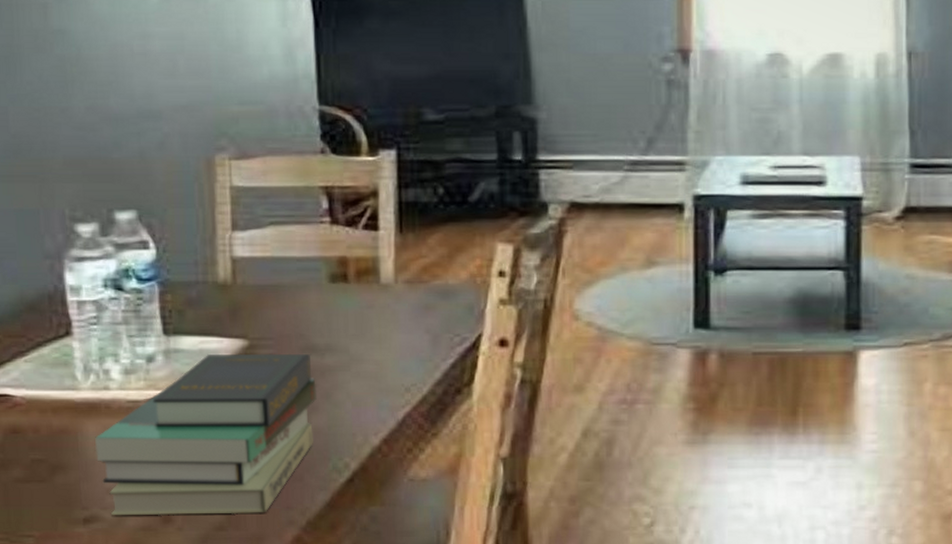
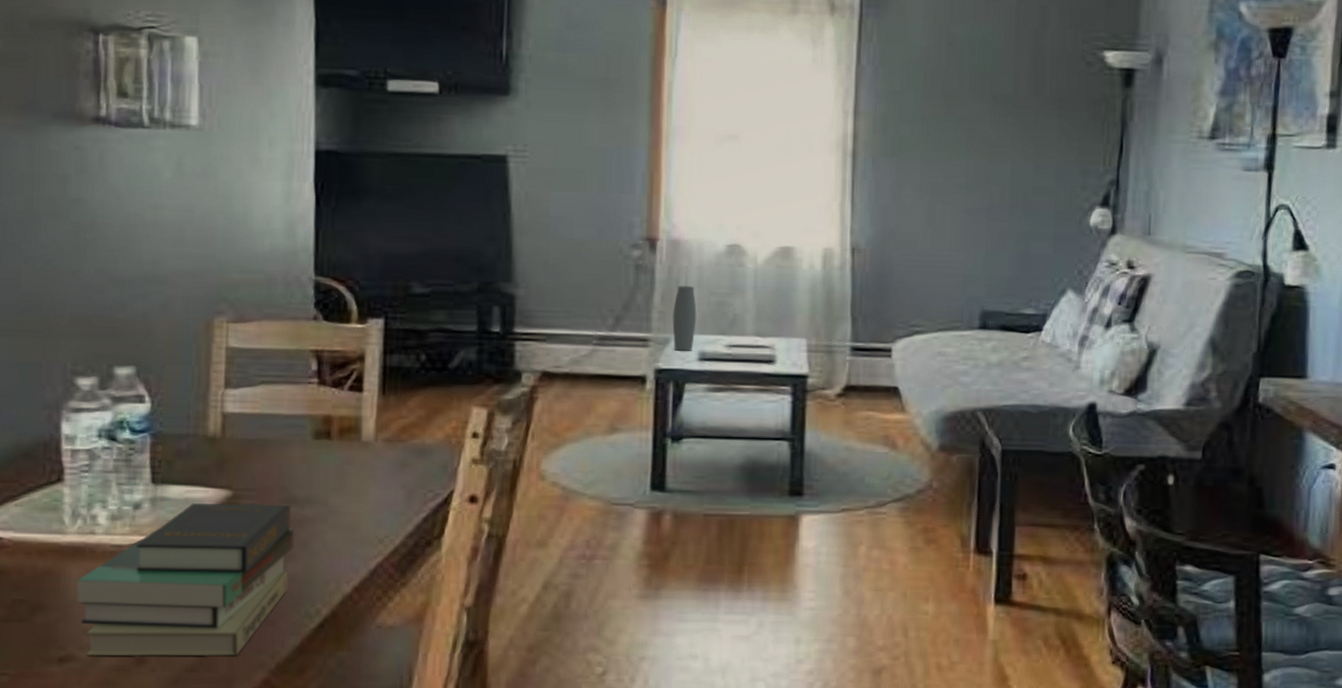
vase: none [710,102,737,175] -> present [672,286,697,352]

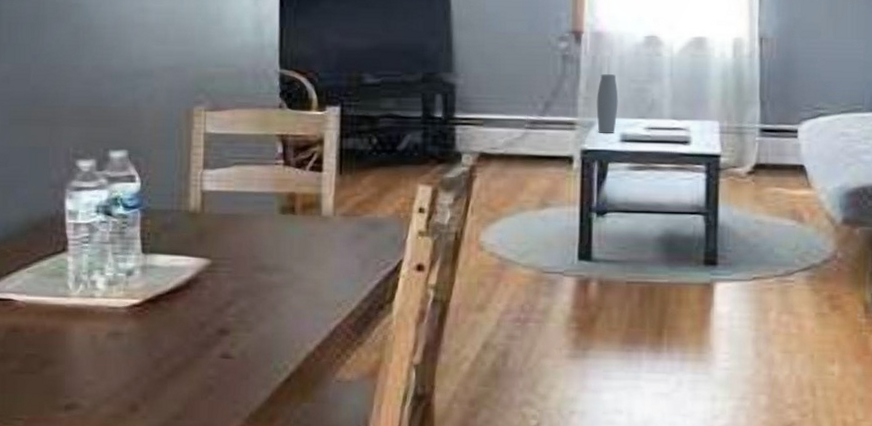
books: present [76,502,294,657] -> none [79,270,264,406]

